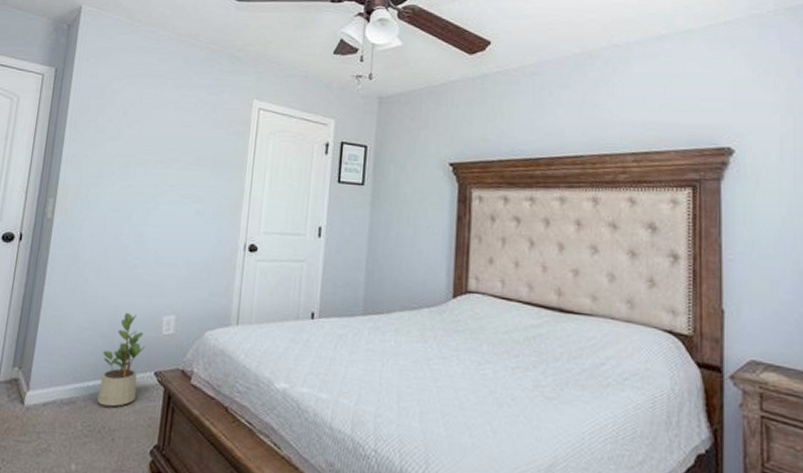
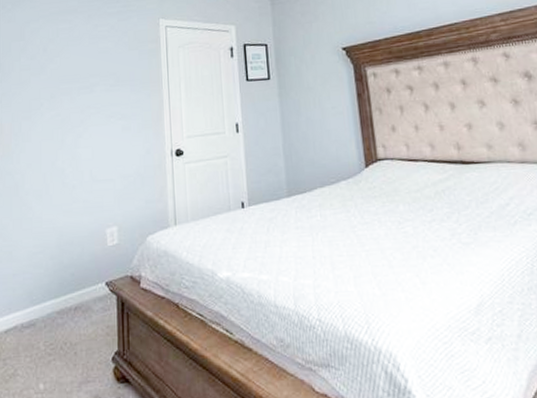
potted plant: present [97,312,145,407] -> none [55,231,94,323]

